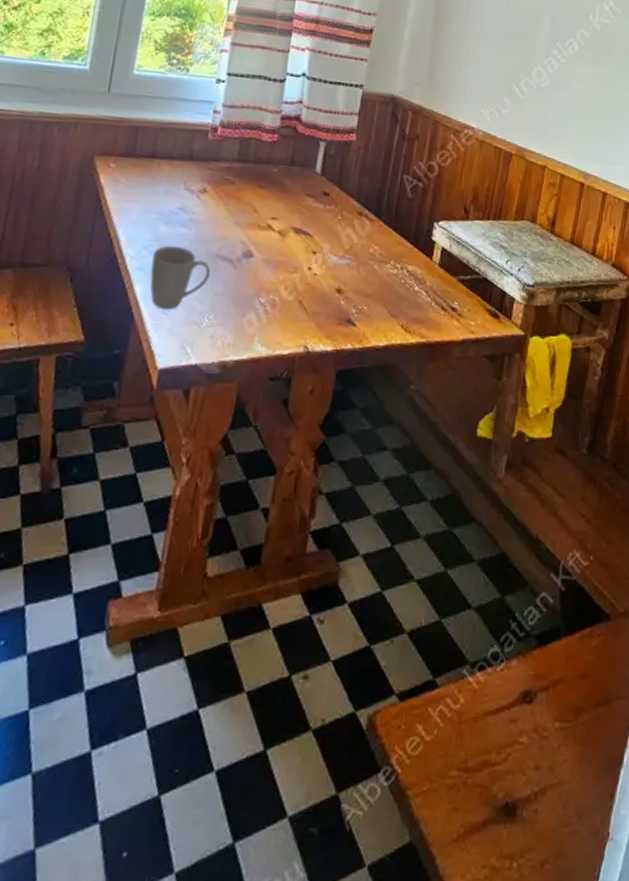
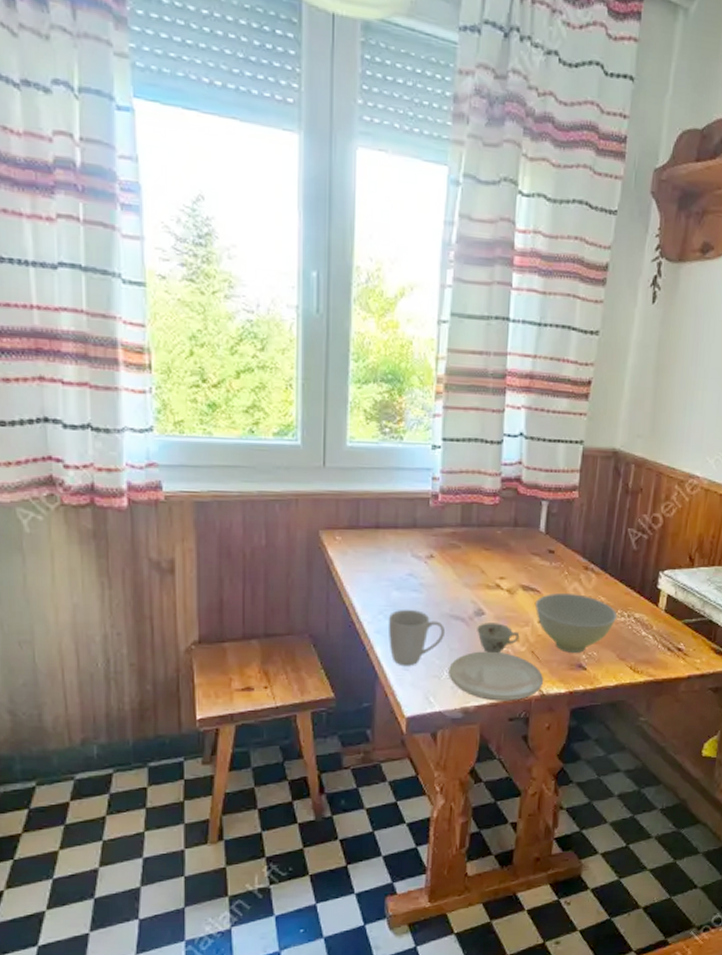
plate: none [209,297,310,357] -> present [449,651,544,701]
teacup: none [243,266,288,300] -> present [477,623,520,652]
bowl: none [305,238,391,306] -> present [534,592,618,653]

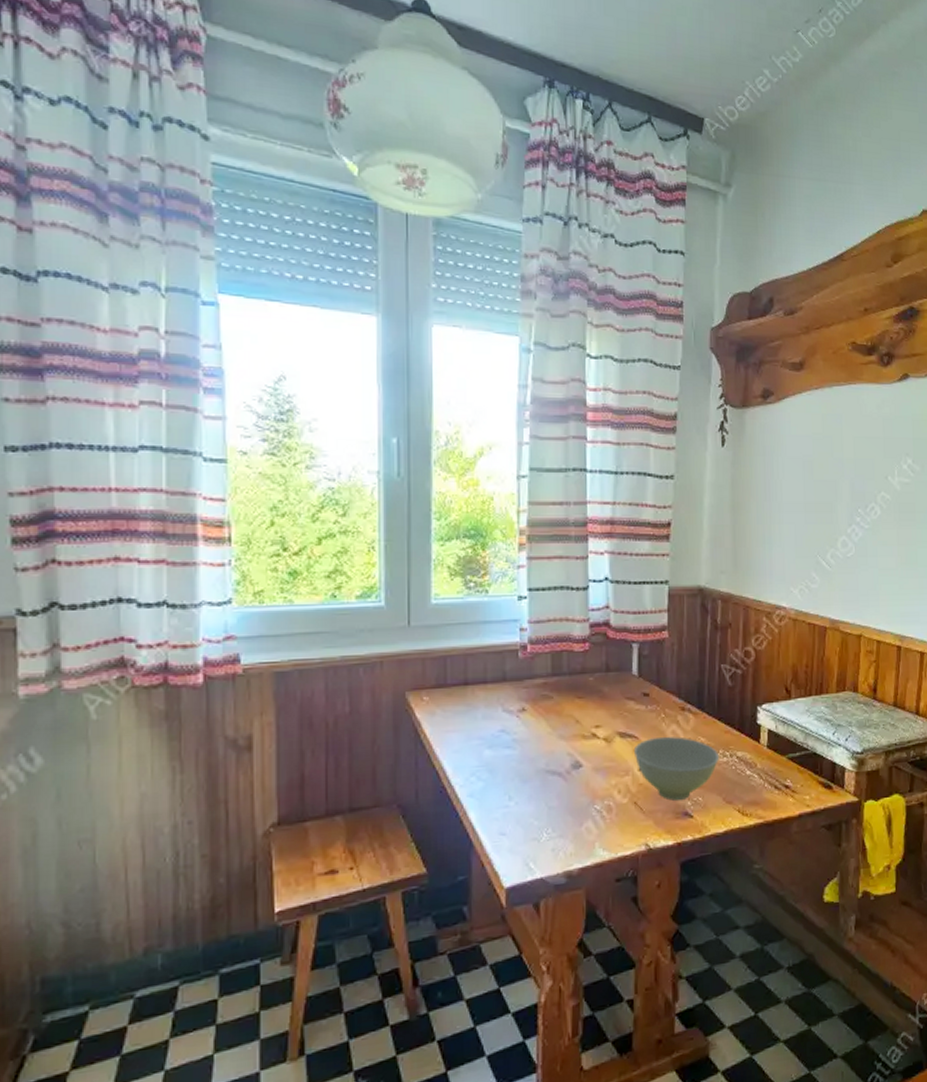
mug: present [388,609,445,666] -> none [481,767,541,831]
plate: present [449,651,544,701] -> none [548,805,650,861]
teacup: present [477,623,520,652] -> none [575,774,621,808]

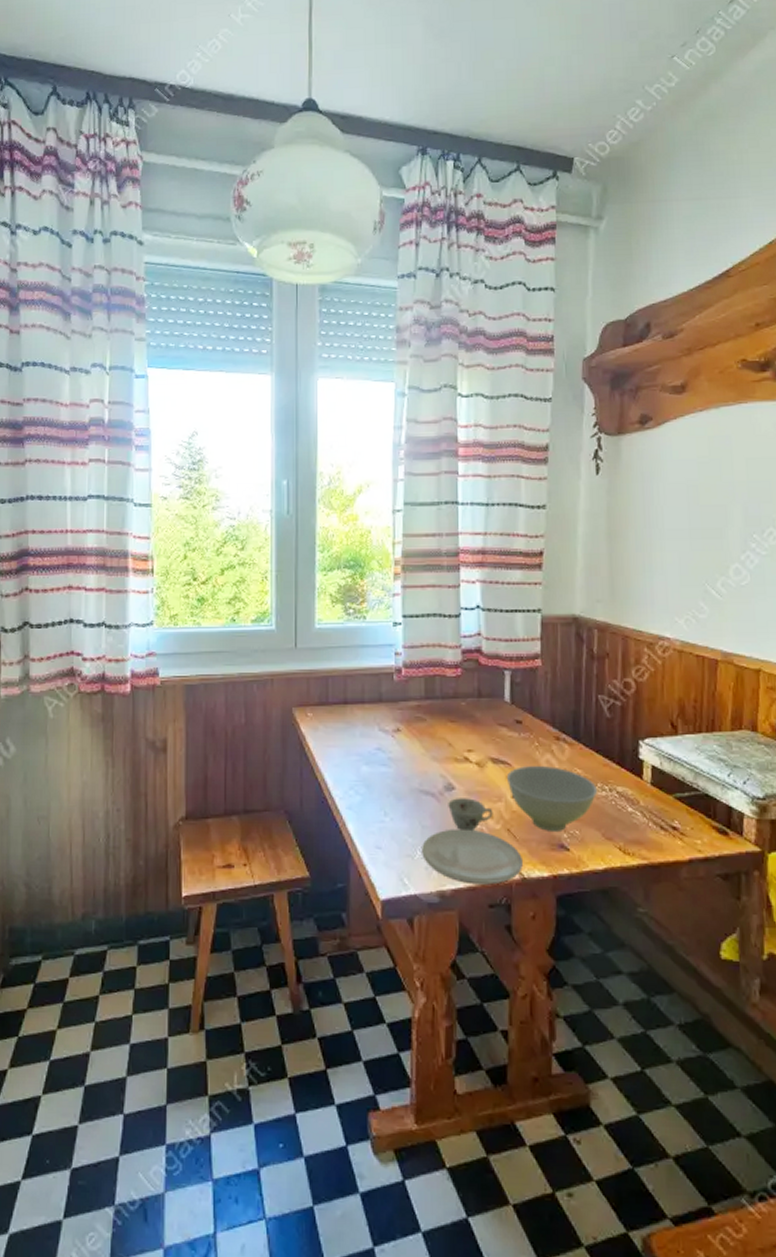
plate: none [548,805,650,861] -> present [422,829,524,885]
teacup: none [575,774,621,808] -> present [448,798,493,830]

